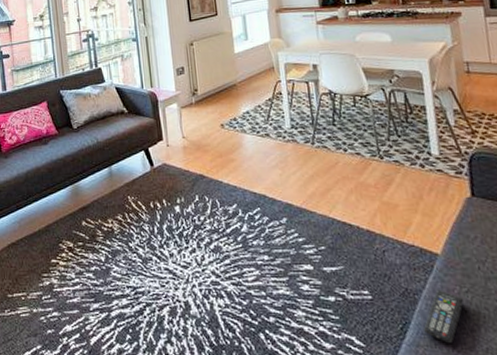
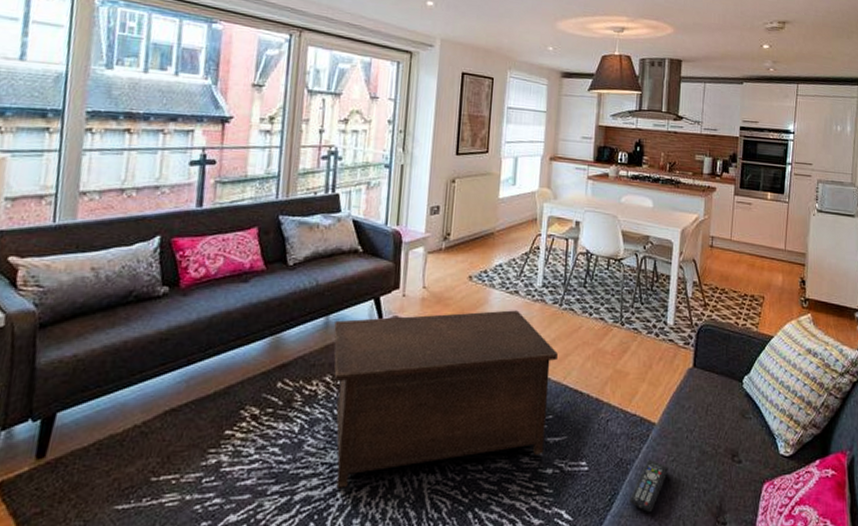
cabinet: none [116,151,322,308] -> present [333,310,558,488]

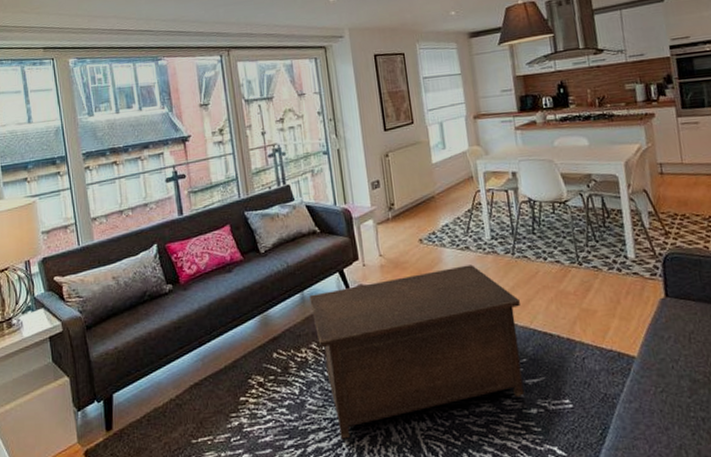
remote control: present [629,459,670,512] -> none [622,391,660,443]

